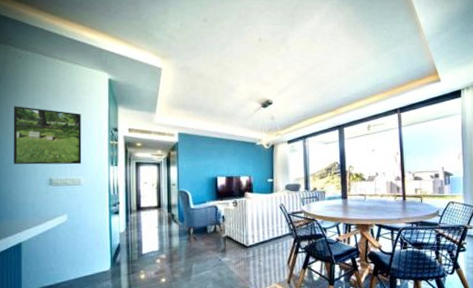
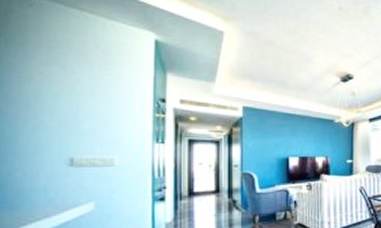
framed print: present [13,106,82,165] -> none [17,66,117,141]

